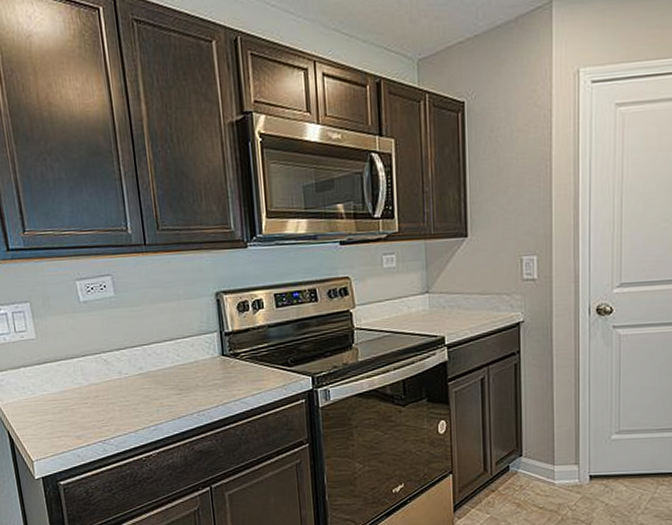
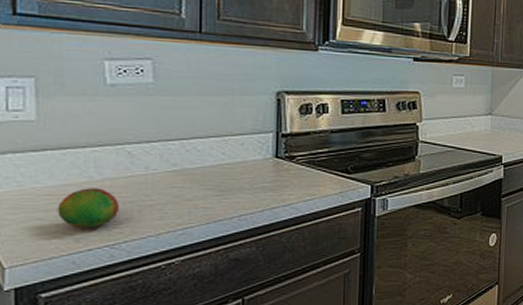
fruit: none [61,392,105,428] -> present [57,188,120,229]

